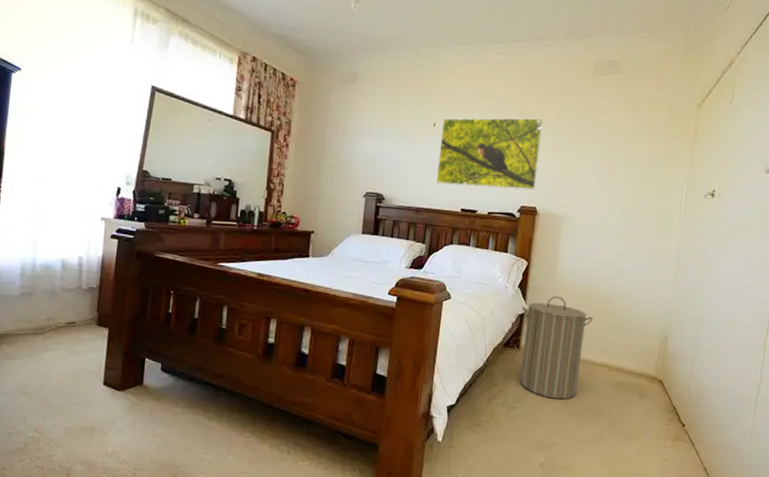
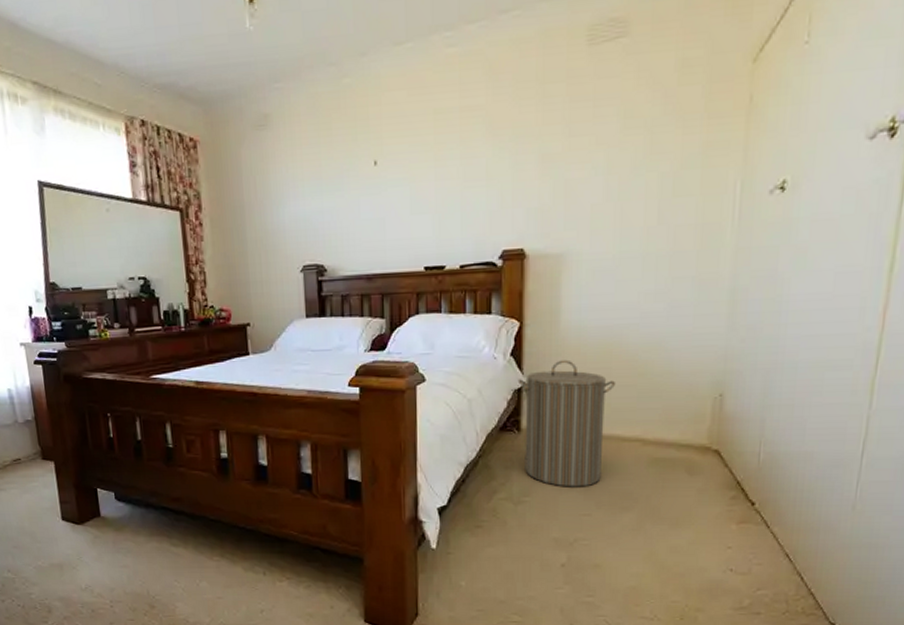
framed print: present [436,117,544,190] -> none [385,125,522,241]

